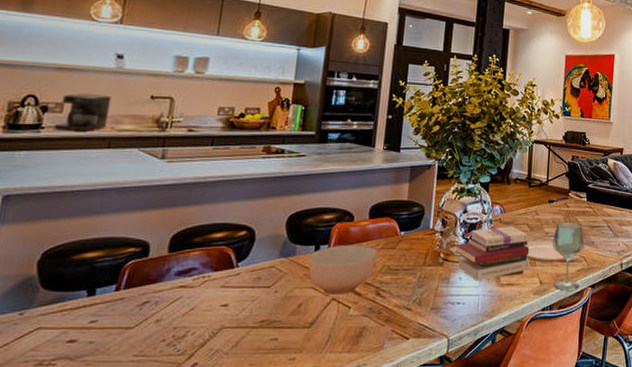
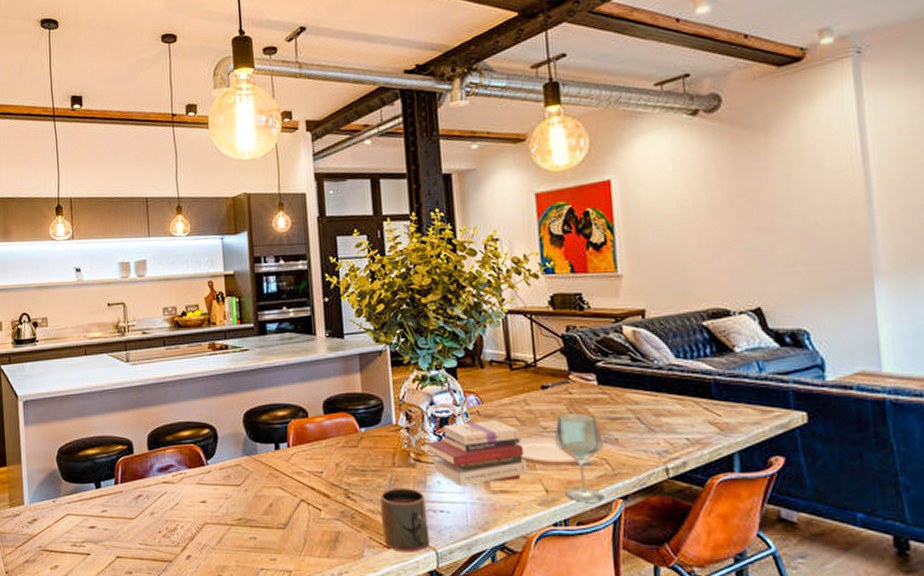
coffee maker: present [53,93,112,132] -> none [44,307,80,342]
bowl: present [308,244,378,295] -> none [271,442,340,496]
mug: none [404,284,447,342] -> present [379,487,430,552]

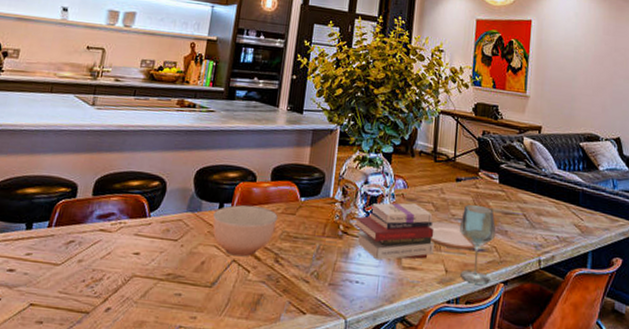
bowl: none [271,442,340,496] -> present [212,204,278,257]
mug: present [379,487,430,552] -> none [301,256,346,319]

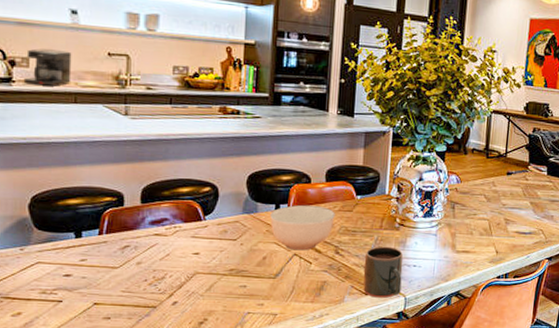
coffee maker: none [10,41,56,76] -> present [23,48,72,86]
mug: none [301,256,346,319] -> present [363,246,404,298]
books: present [355,202,435,261] -> none [411,196,486,247]
plate: present [428,221,475,250] -> none [480,211,523,234]
wine glass: present [459,204,496,285] -> none [509,194,543,261]

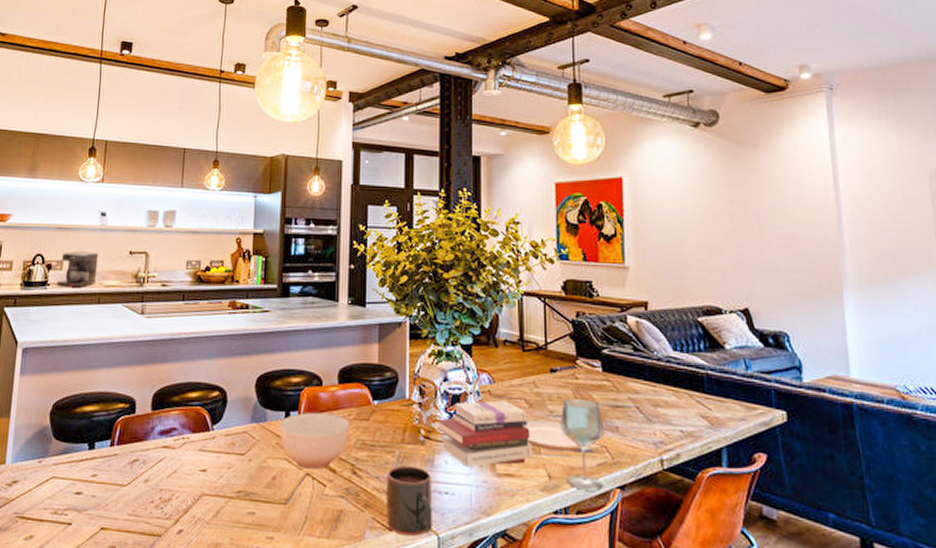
books: none [411,196,486,247] -> present [437,400,533,468]
plate: none [480,211,523,234] -> present [522,420,581,452]
wine glass: none [509,194,543,261] -> present [559,398,605,491]

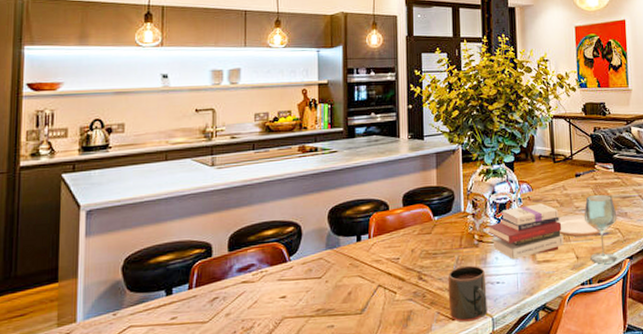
coffee maker: present [56,251,99,288] -> none [119,113,163,149]
bowl: present [280,411,350,470] -> none [352,231,415,282]

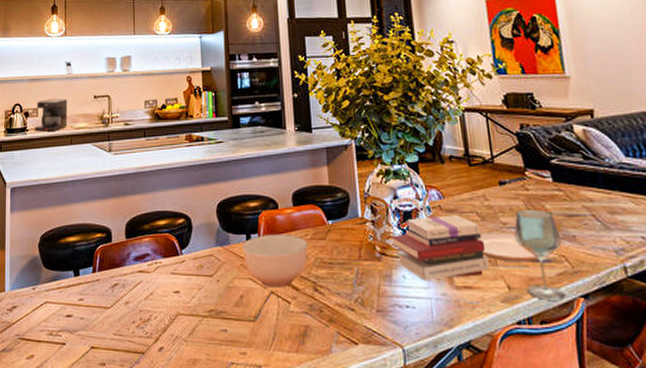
coffee maker: none [119,113,163,149] -> present [34,98,68,132]
bowl: none [352,231,415,282] -> present [242,233,308,288]
mug: present [447,265,487,322] -> none [347,281,397,349]

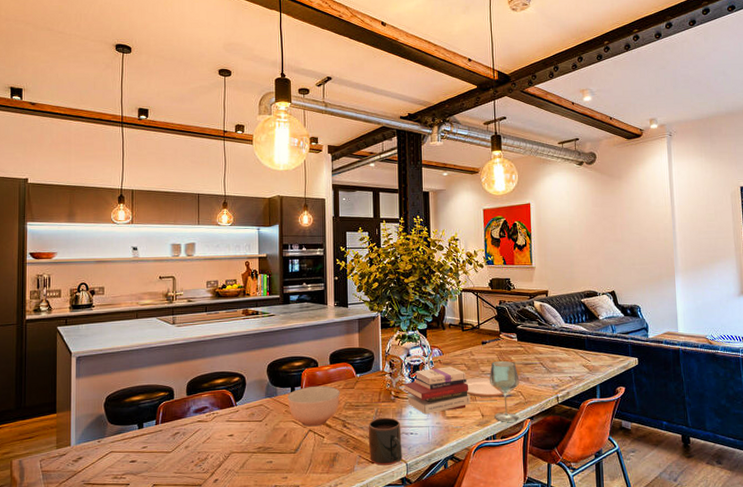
coffee maker: present [34,98,68,132] -> none [100,279,134,308]
mug: none [347,281,397,349] -> present [368,417,402,465]

